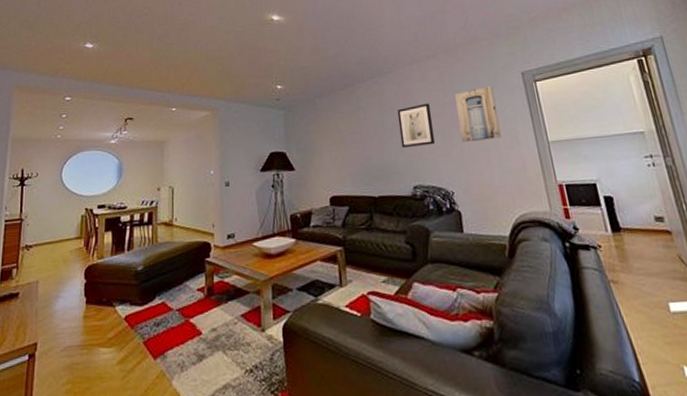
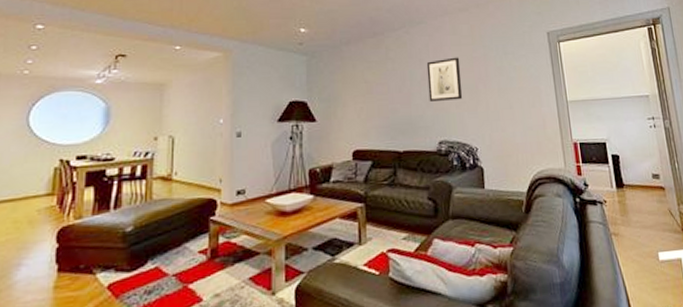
wall art: present [455,86,502,142] -> none [484,44,525,98]

